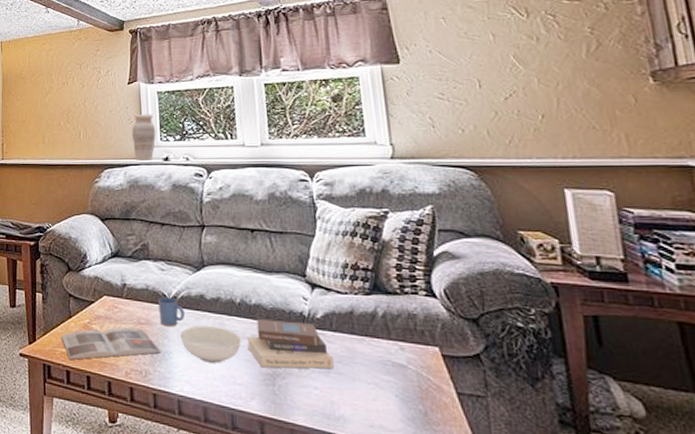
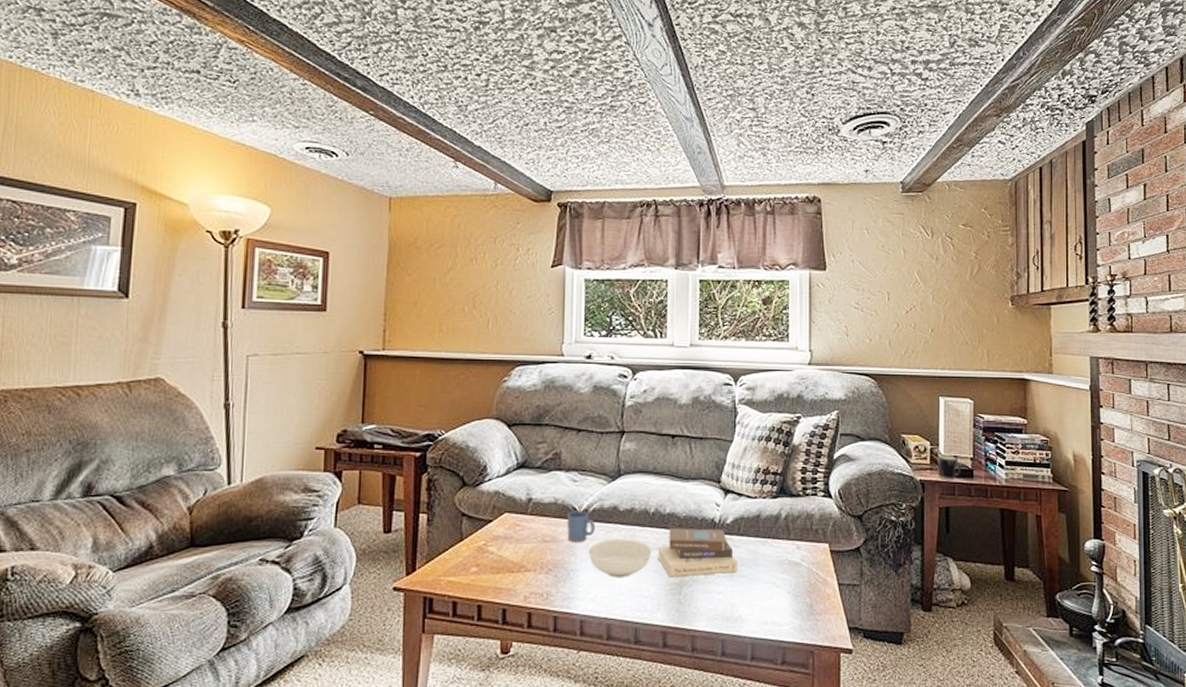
magazine: present [61,327,161,360] -> none [448,546,566,588]
vase: present [132,114,156,162] -> none [552,304,580,359]
mug: none [571,255,609,286] -> present [937,455,961,481]

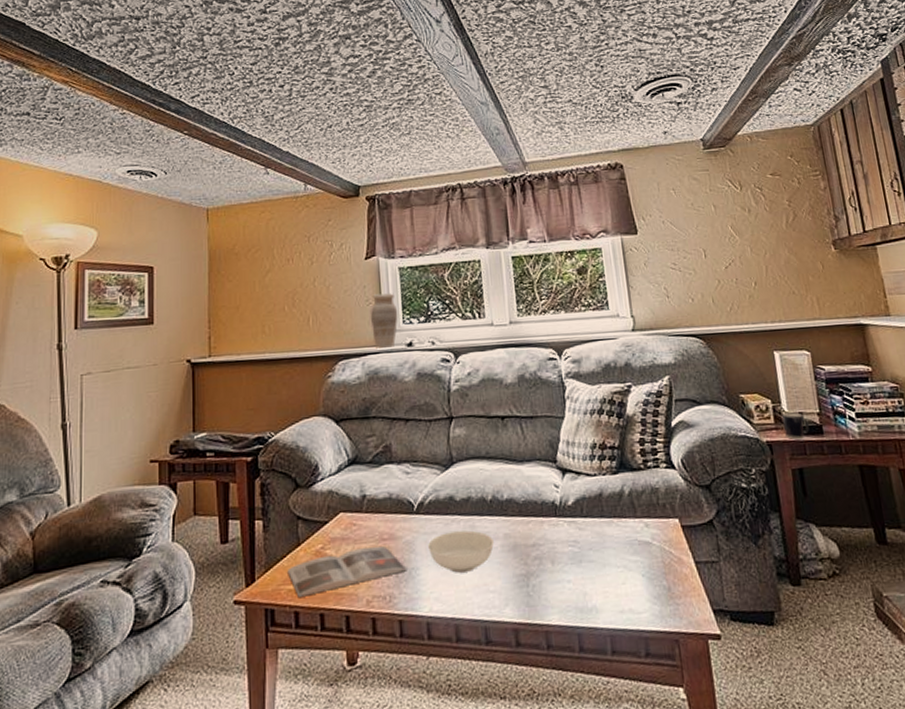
magazine: none [448,546,566,588] -> present [287,545,407,597]
vase: none [552,304,580,359] -> present [371,293,398,350]
mug: present [566,511,595,543] -> none [402,503,433,539]
books: present [657,528,738,578] -> none [499,512,586,569]

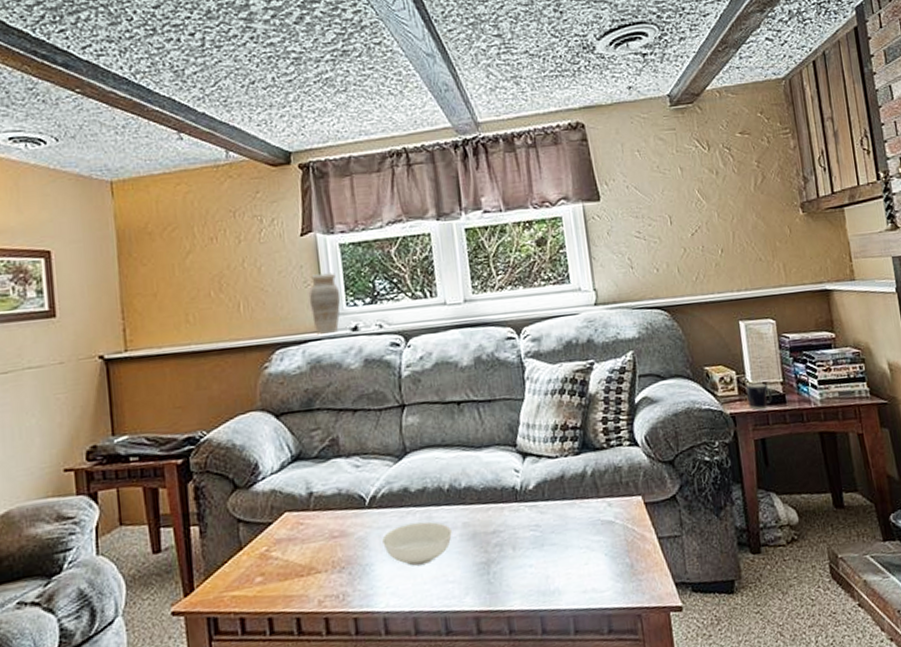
magazine: present [287,545,407,597] -> none [229,543,361,603]

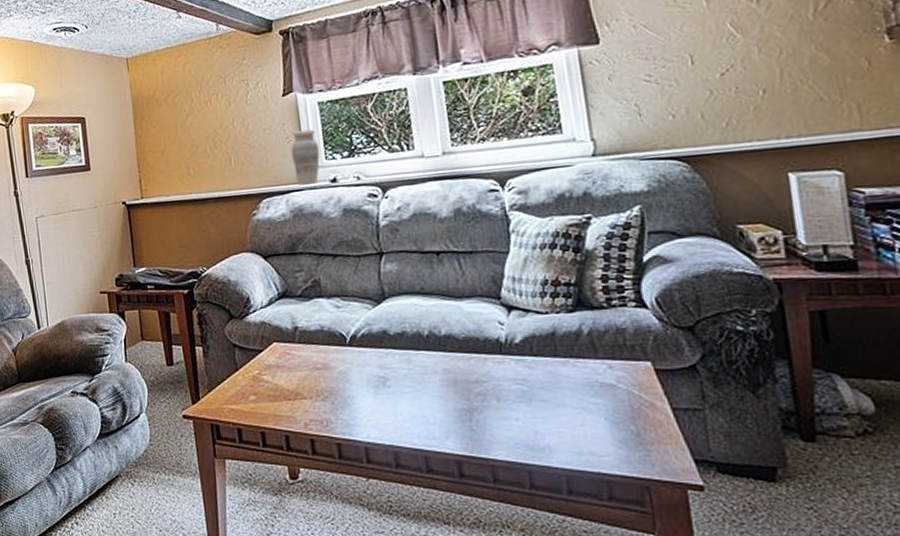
bowl: present [382,521,452,566] -> none [362,364,432,404]
mug: present [745,383,773,410] -> none [796,245,837,277]

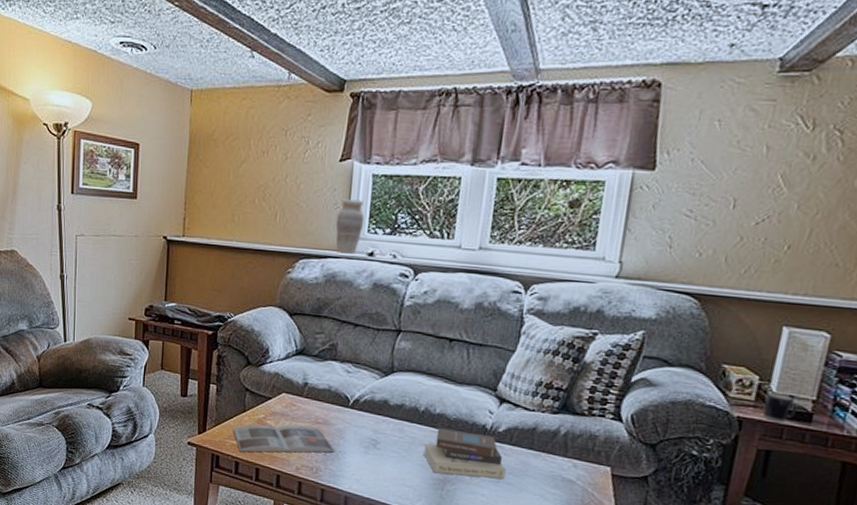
magazine: none [228,374,343,416] -> present [233,424,335,453]
books: none [437,349,537,403] -> present [423,428,506,479]
mug: none [796,245,837,277] -> present [763,393,798,423]

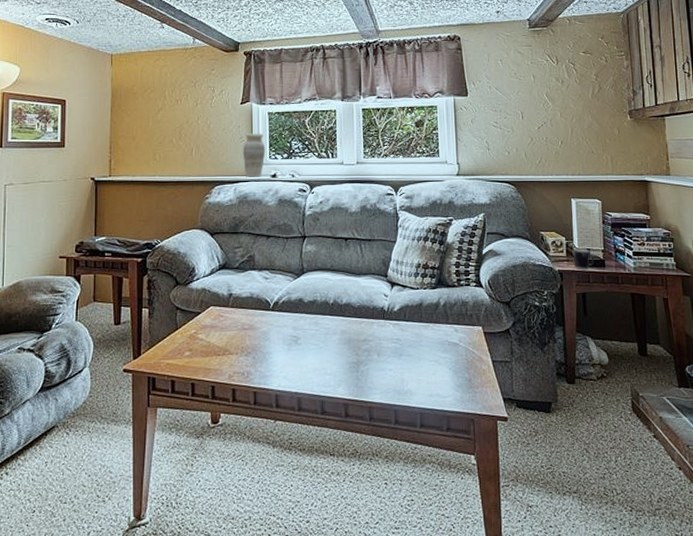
magazine: present [233,424,335,453] -> none [167,333,262,369]
books: present [423,428,506,479] -> none [337,315,405,358]

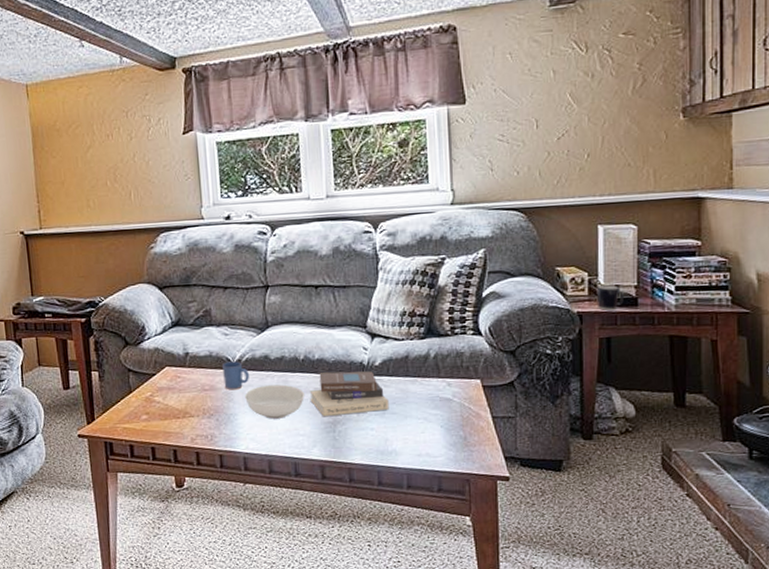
vase: present [244,133,266,179] -> none [190,168,216,223]
mug: none [261,303,285,330] -> present [221,361,249,390]
bowl: none [280,326,332,358] -> present [245,384,304,419]
books: none [337,315,405,358] -> present [309,371,389,417]

